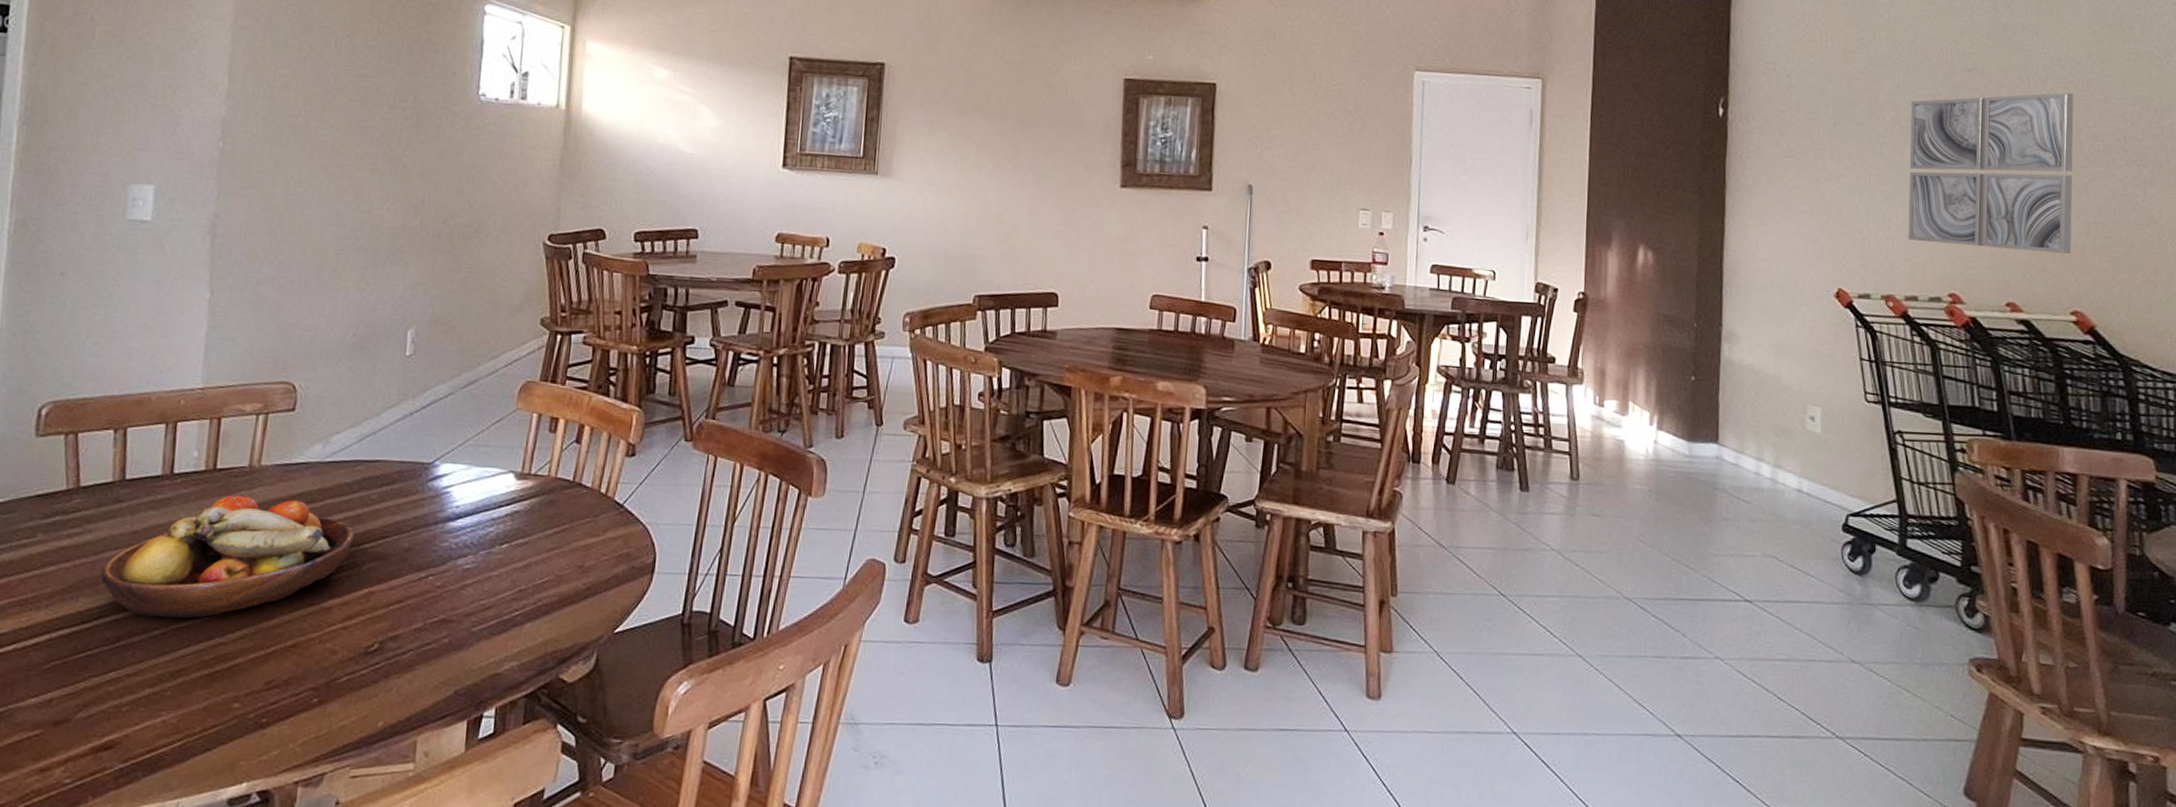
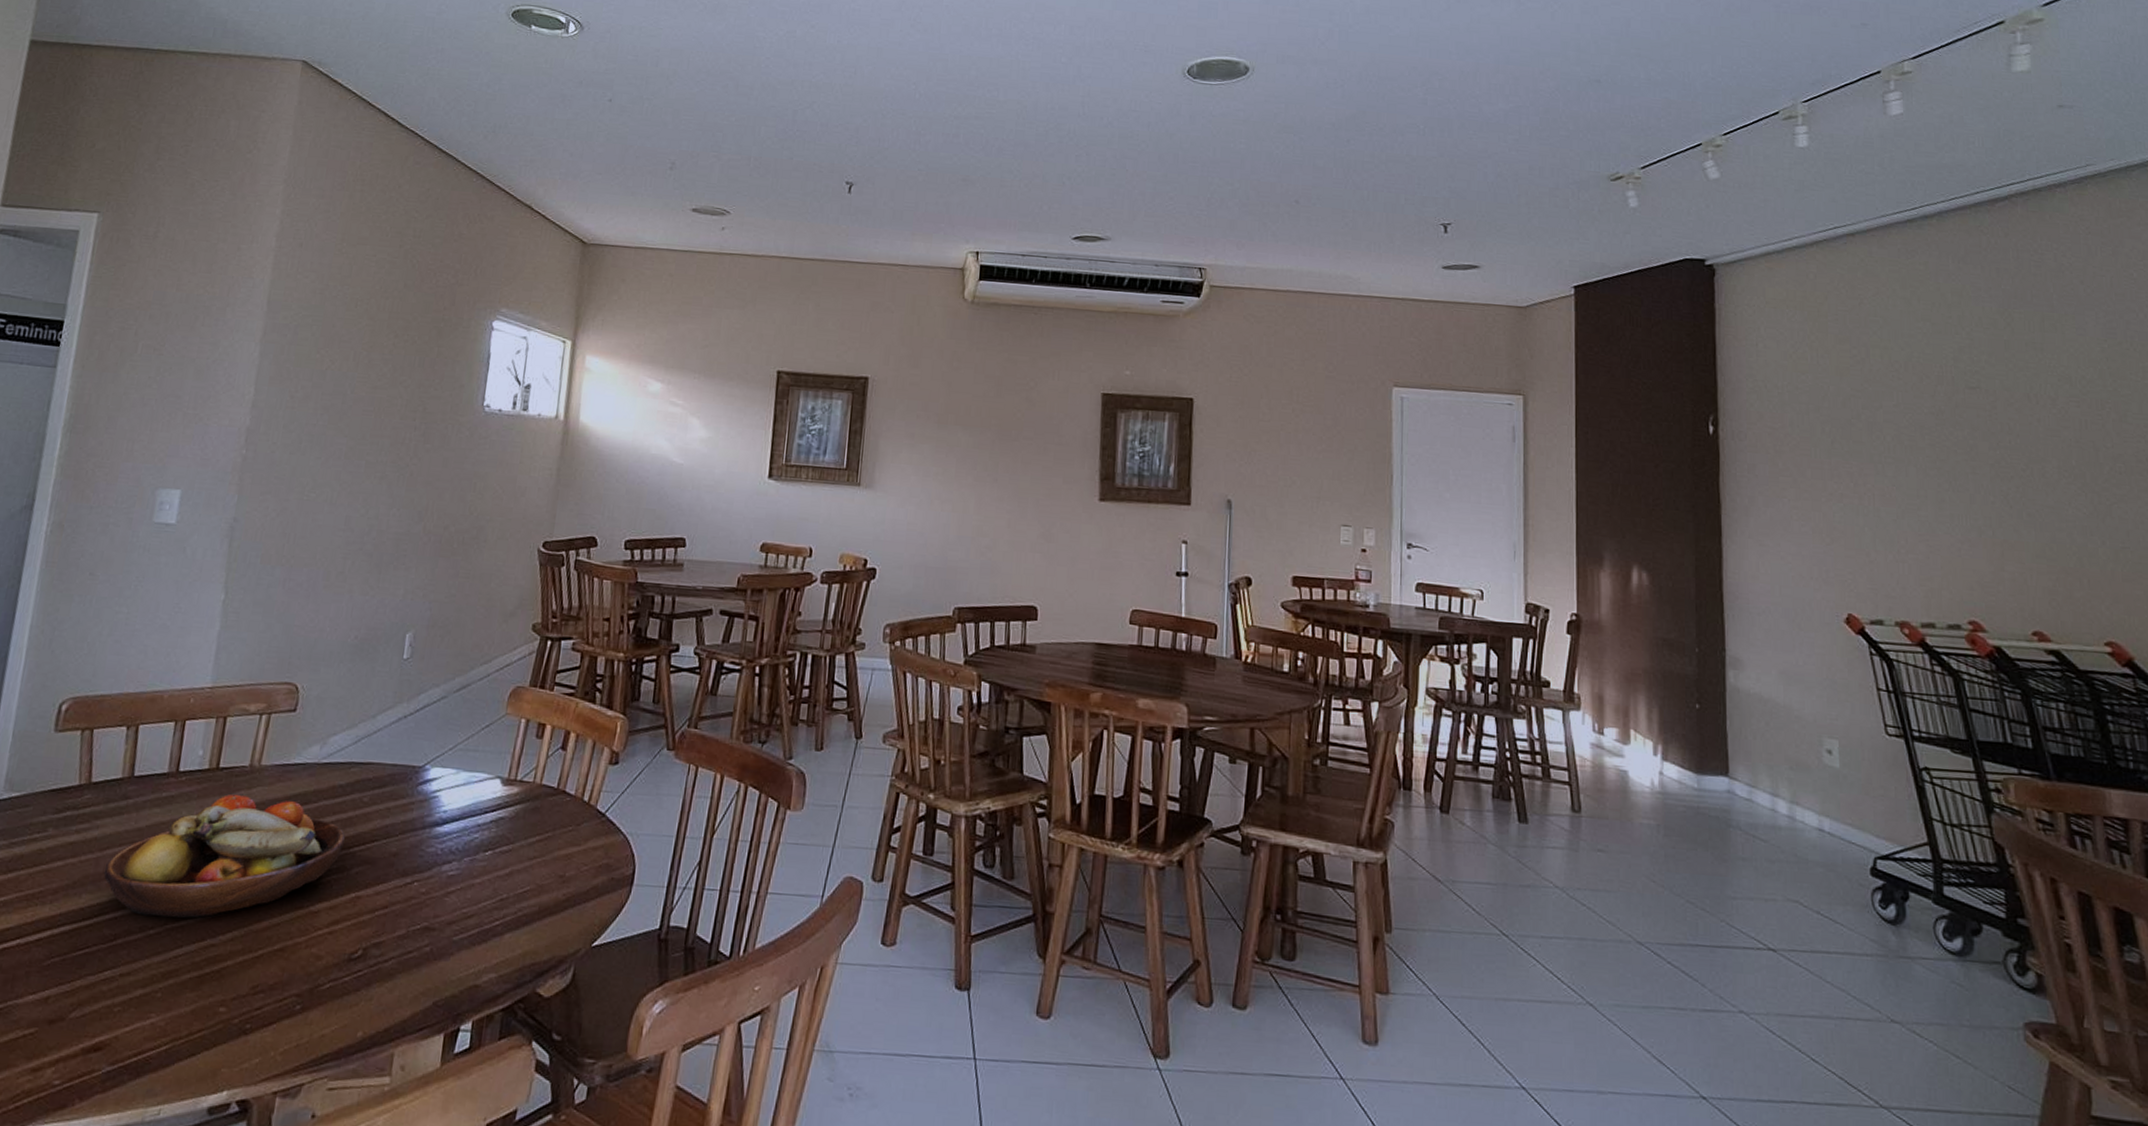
wall art: present [1907,92,2074,255] -> none [1913,412,2099,582]

